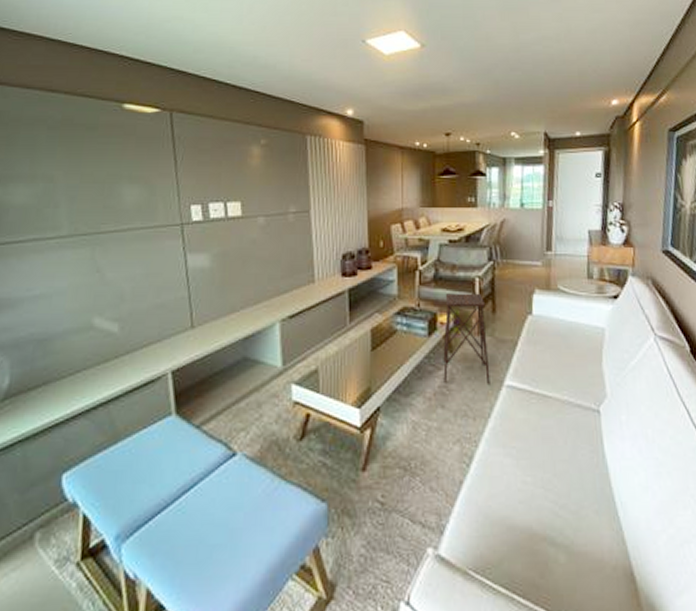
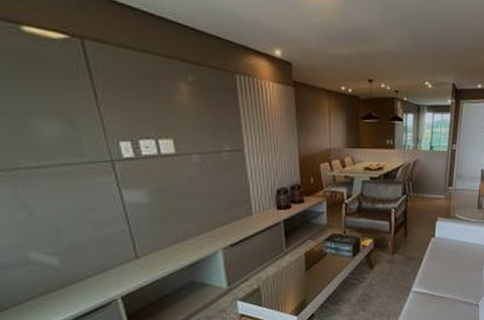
side table: present [443,293,490,386] -> none [365,221,401,292]

